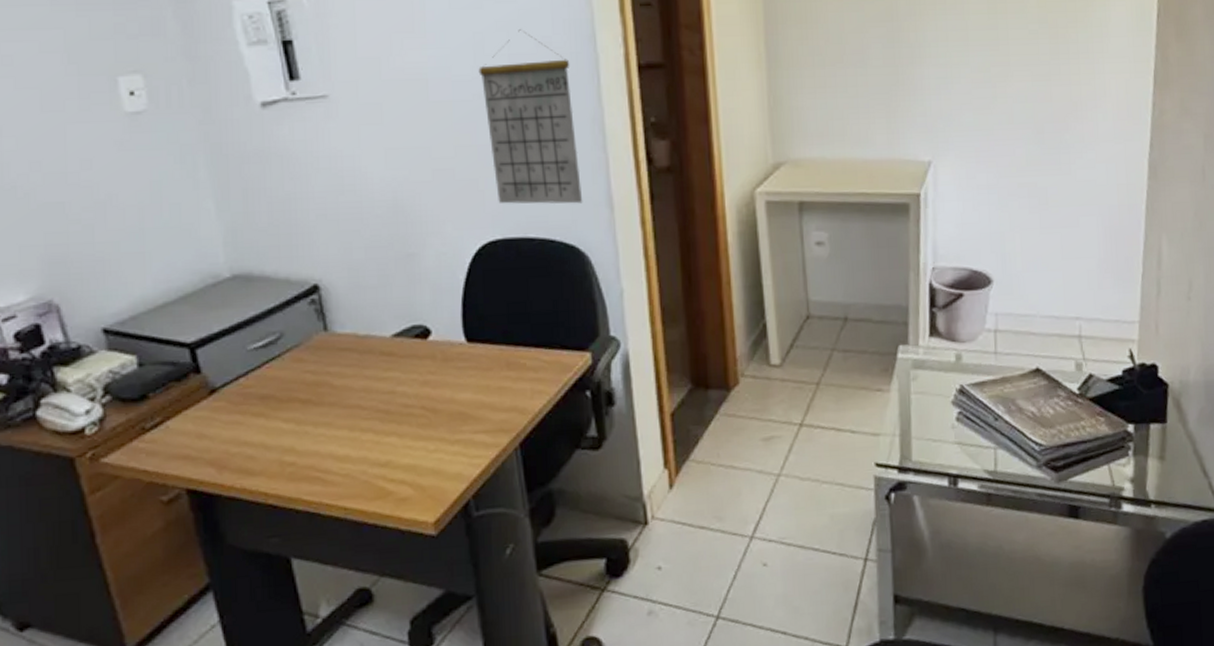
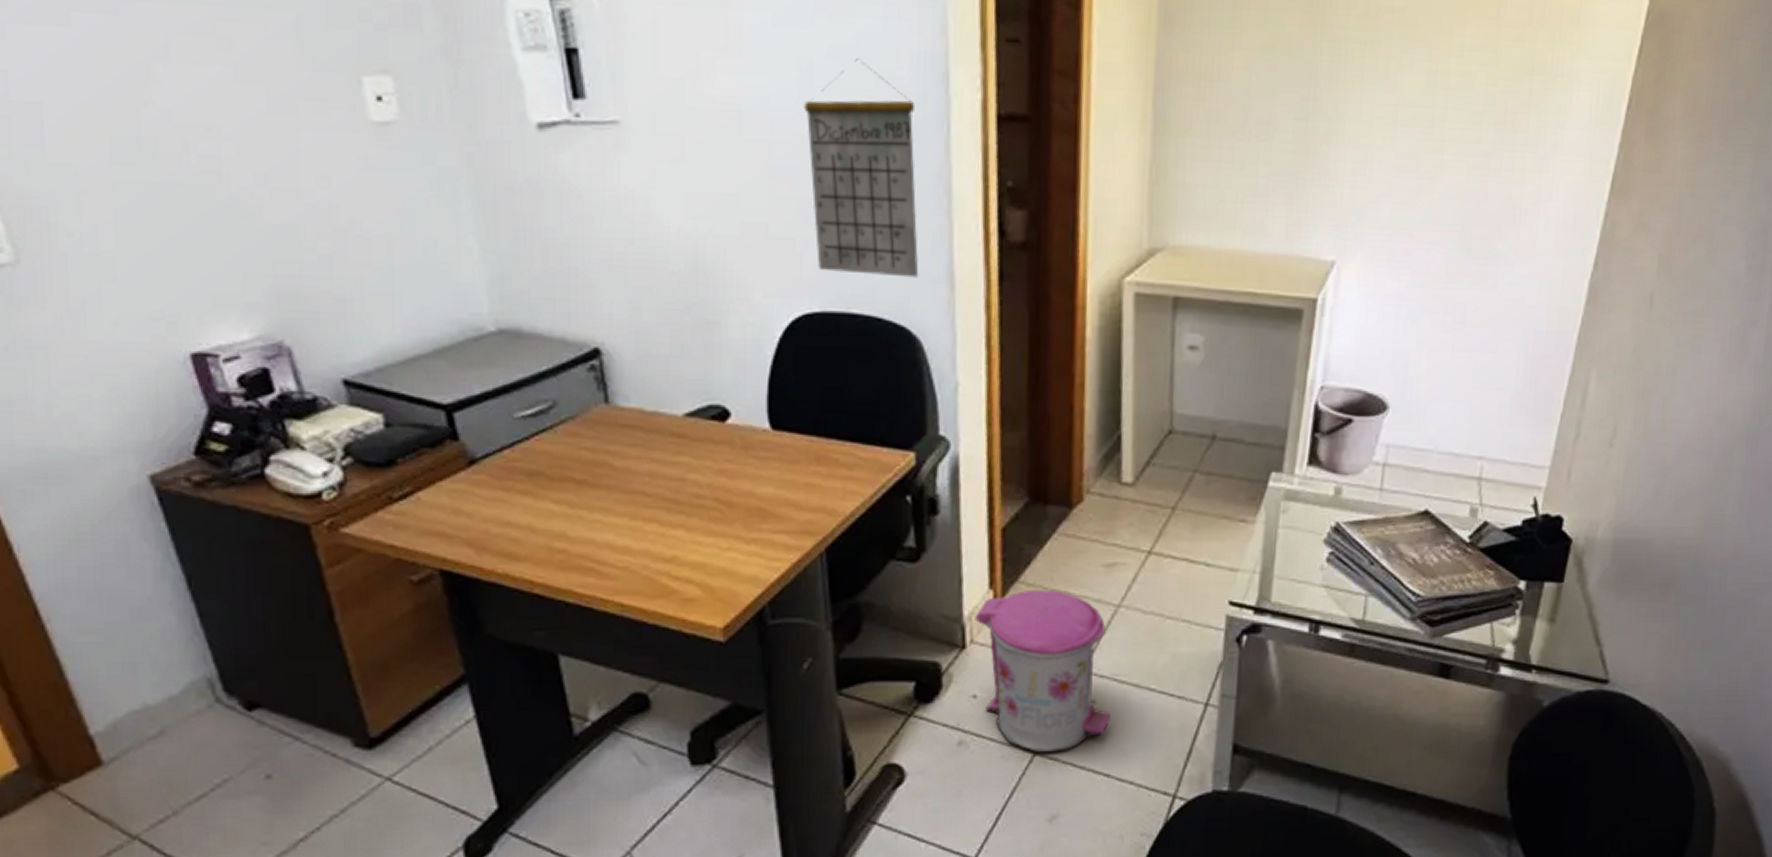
trash can: none [654,465,782,616] -> present [975,589,1111,752]

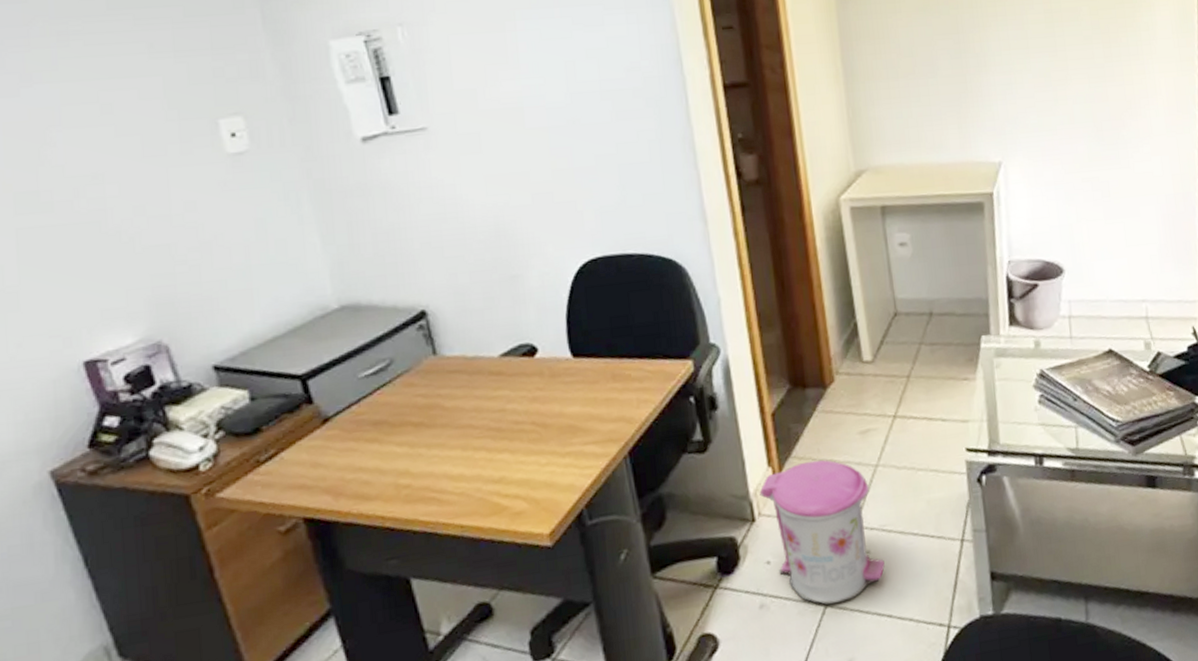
calendar: present [804,58,919,278] -> none [571,56,678,223]

